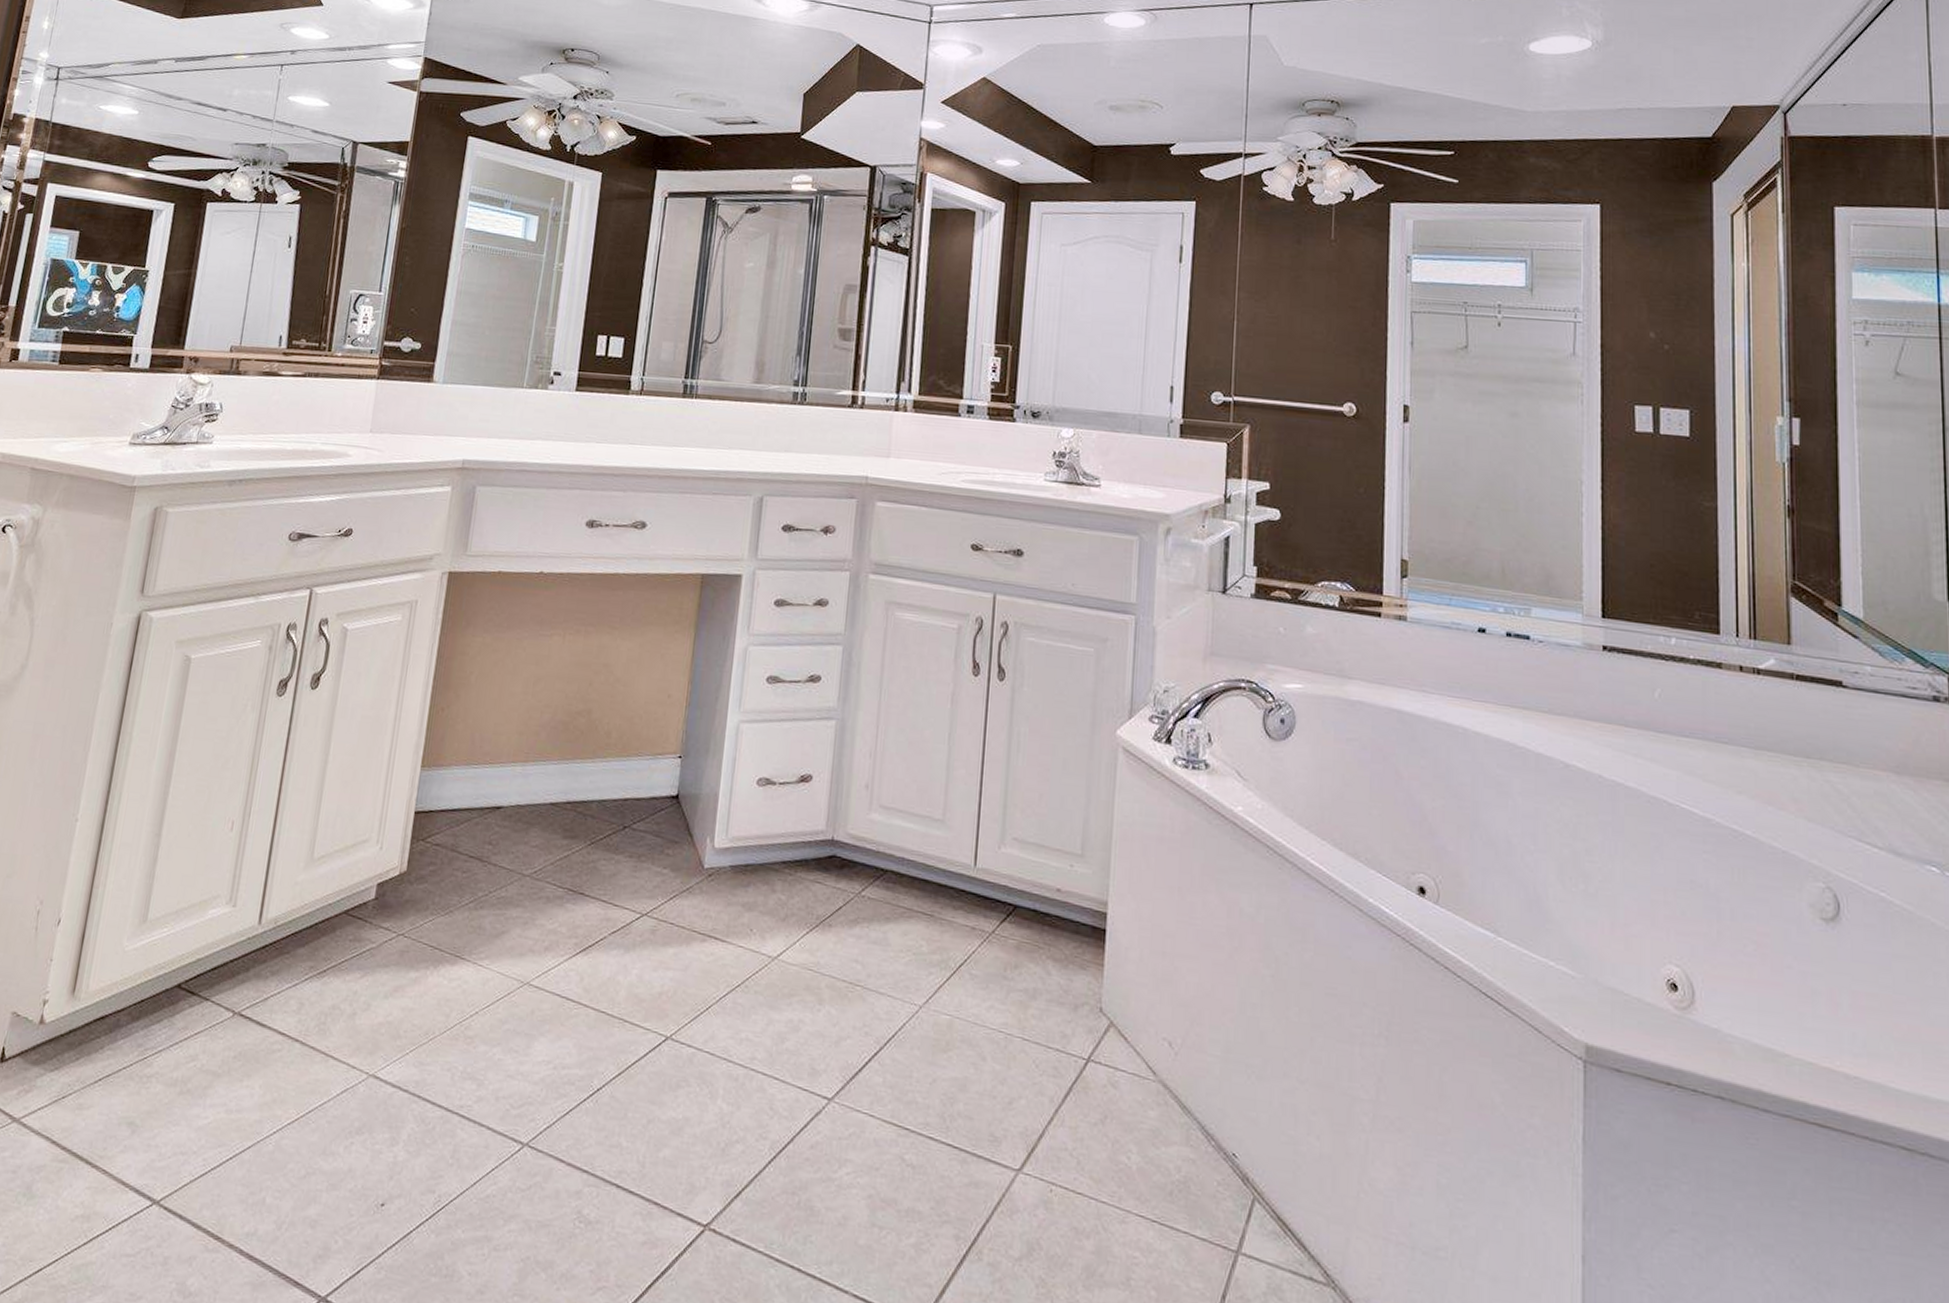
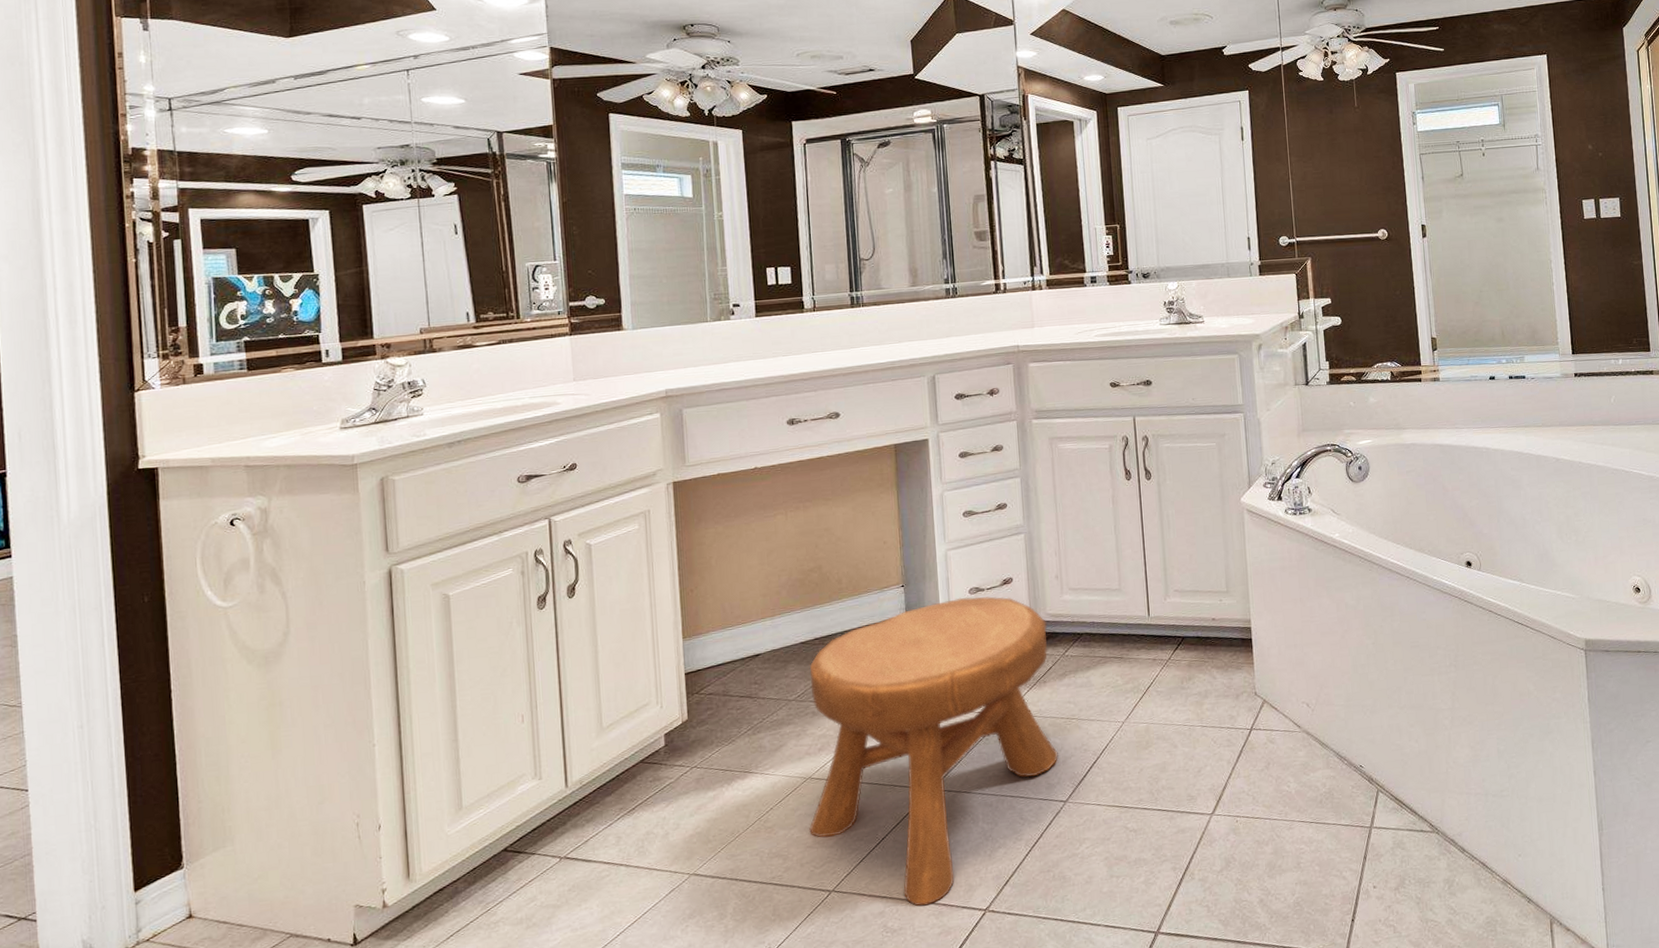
stool: none [514,787,845,1199] -> present [809,596,1059,906]

